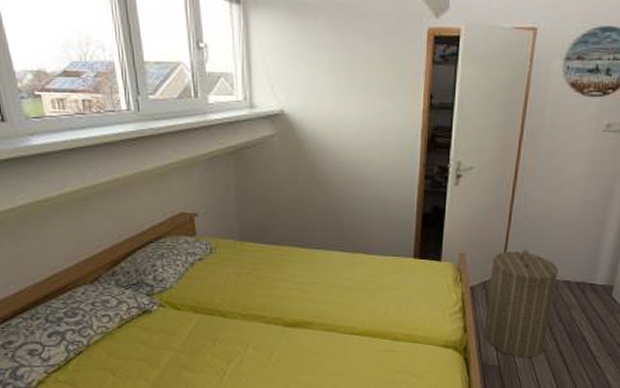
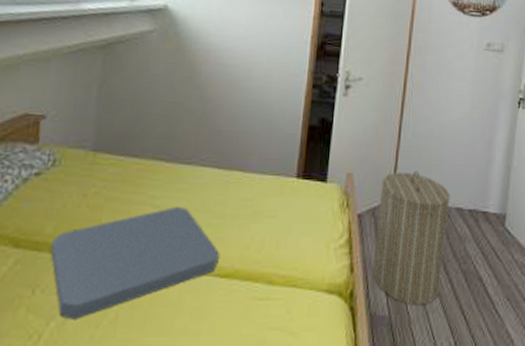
cushion: none [221,283,352,362] -> present [50,207,219,320]

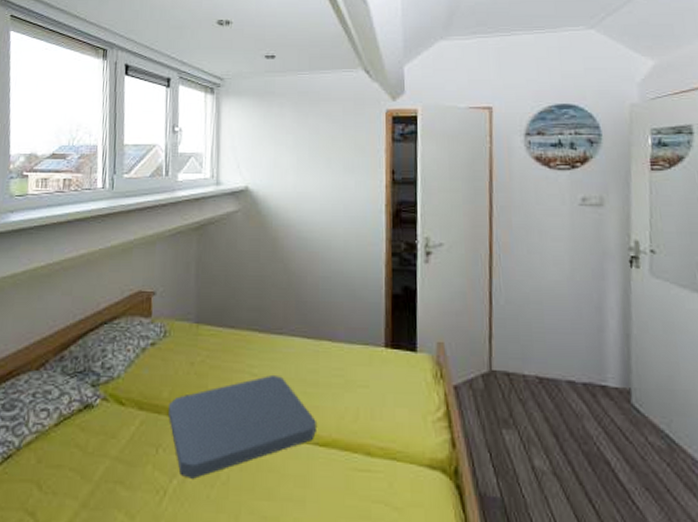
laundry hamper: present [373,170,450,305] -> none [476,339,559,488]

